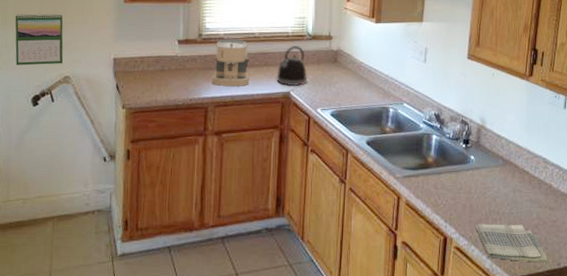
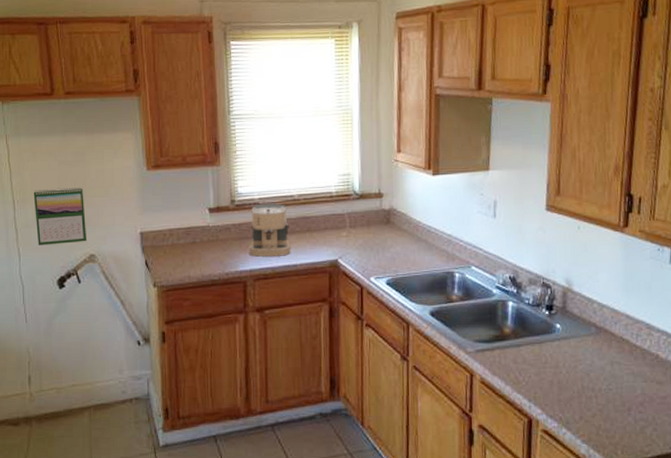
kettle: present [276,46,307,86] -> none [321,207,357,254]
dish towel: present [475,224,547,263] -> none [566,402,657,447]

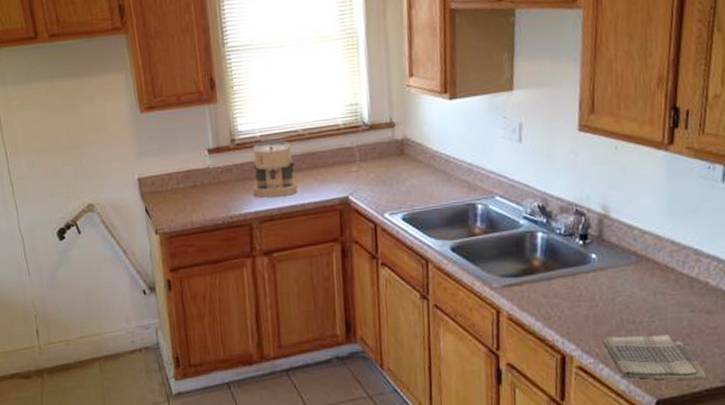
calendar: present [33,187,87,246] -> none [25,135,84,198]
dish towel: none [566,402,657,447] -> present [603,334,706,380]

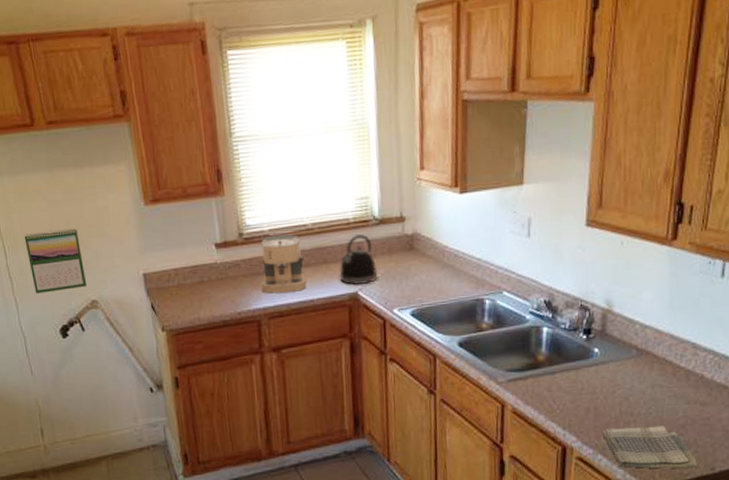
calendar: none [25,135,84,198] -> present [24,228,88,294]
kettle: none [330,140,368,190] -> present [339,234,378,286]

